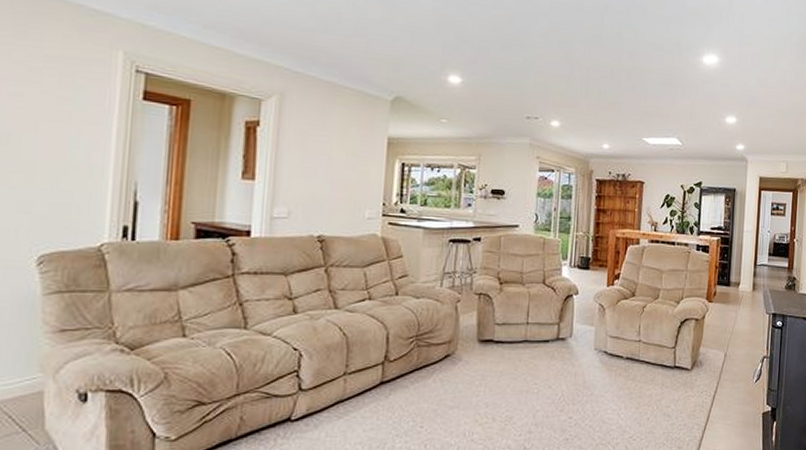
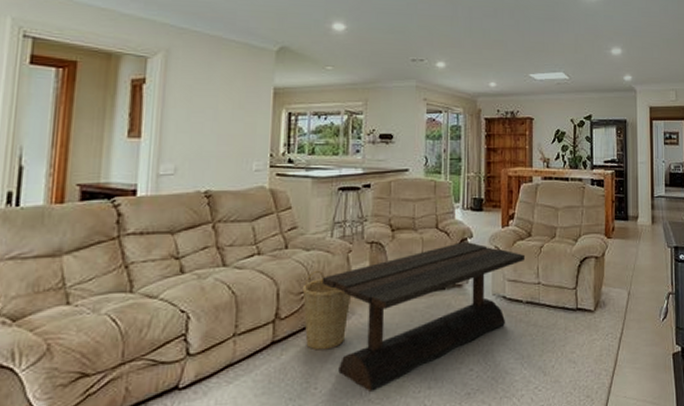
basket: none [411,317,458,392] -> present [302,270,350,351]
coffee table: none [430,297,628,434] -> present [321,241,526,393]

